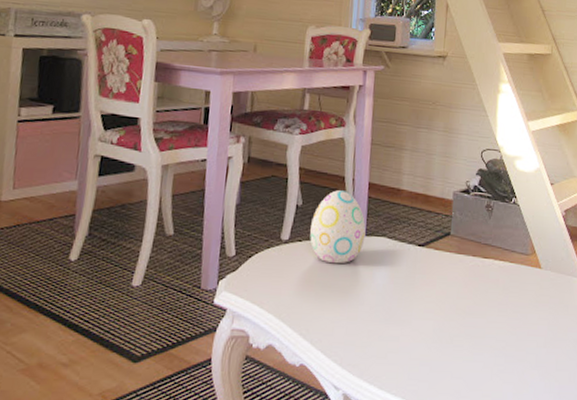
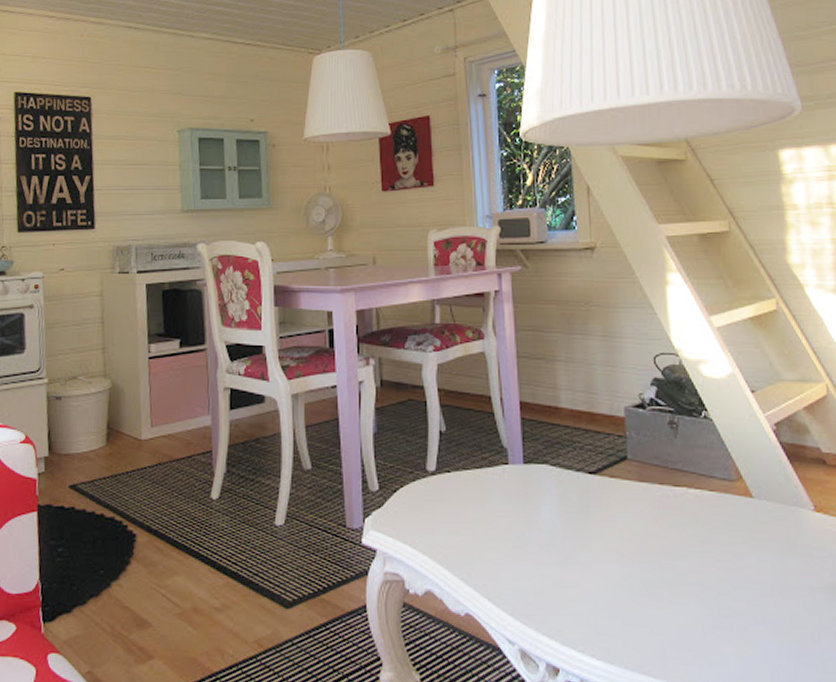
decorative egg: present [310,190,366,264] -> none [459,412,523,497]

